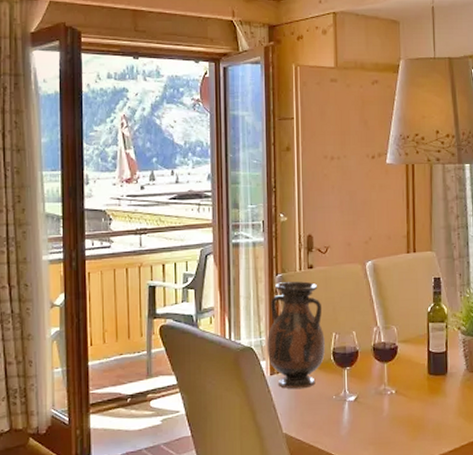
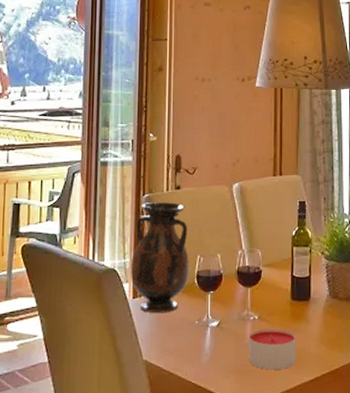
candle: none [386,402,435,442] -> present [248,328,296,370]

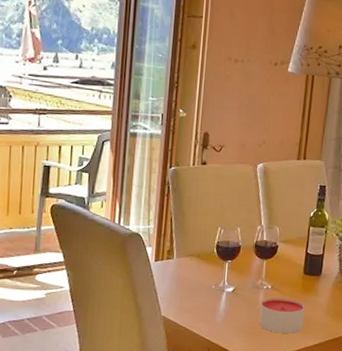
vase: present [130,202,189,314] -> none [153,175,211,277]

